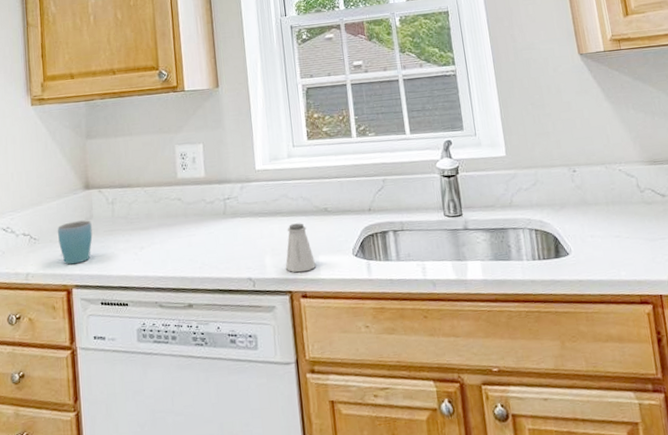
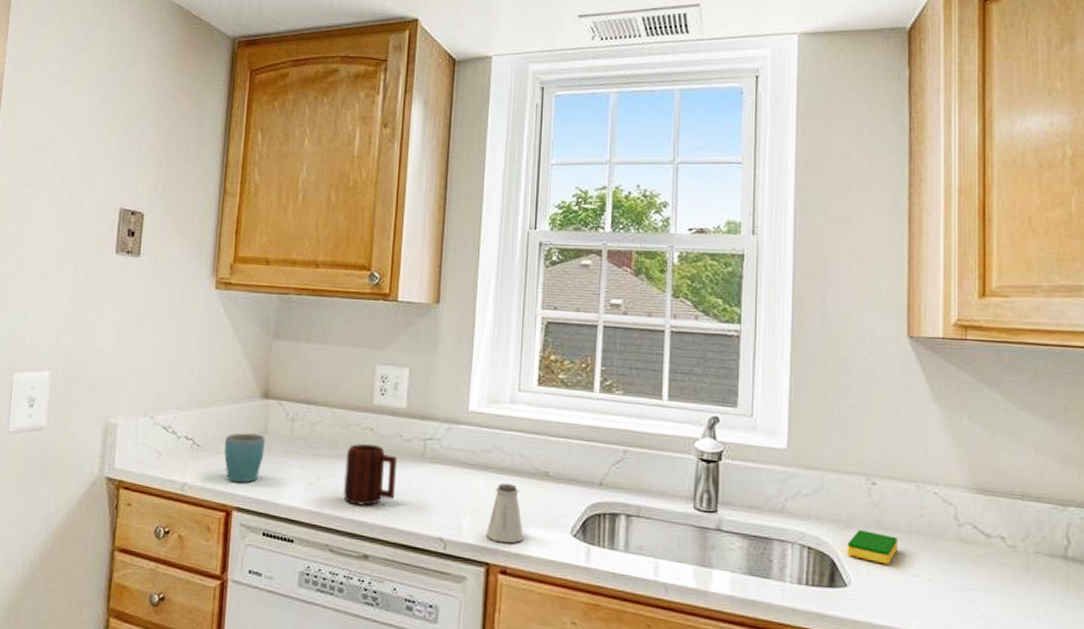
mug: none [161,211,207,264] -> present [343,444,397,506]
dish sponge: none [563,208,601,233] -> present [847,530,898,565]

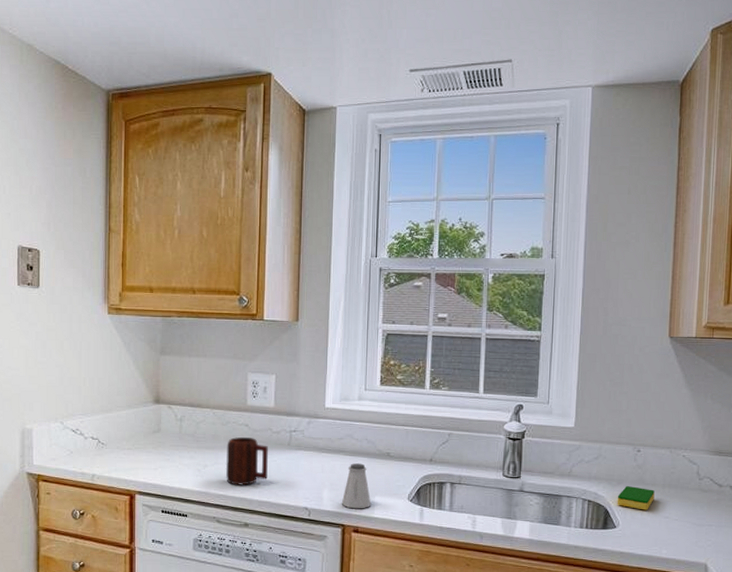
mug: present [224,433,265,483] -> none [124,432,159,472]

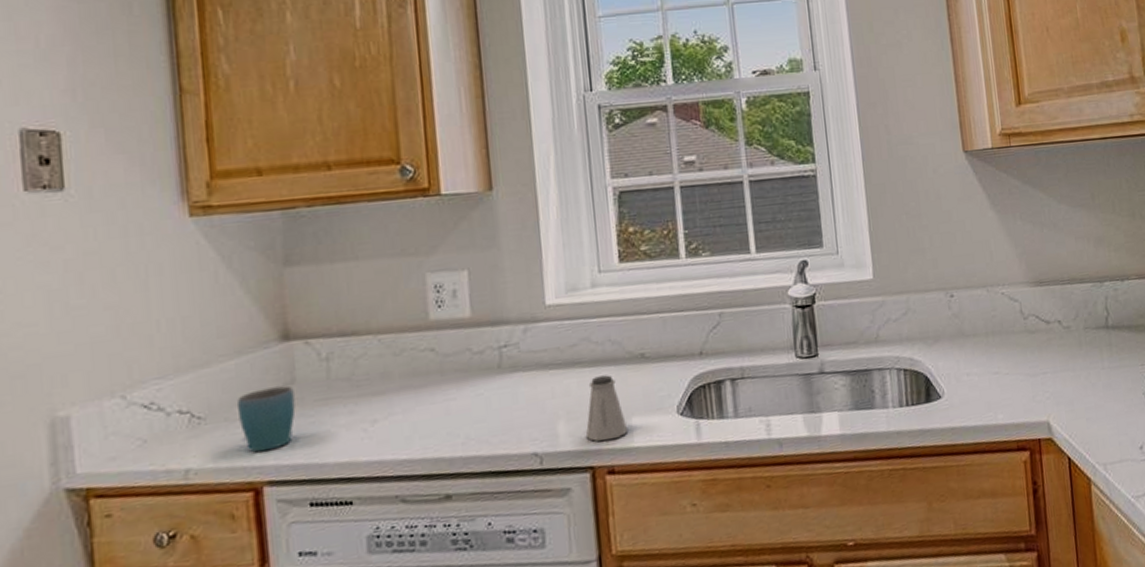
mug: none [124,432,159,472] -> present [236,385,296,453]
mug: present [225,437,268,485] -> none [404,366,473,442]
dish sponge: present [617,486,655,511] -> none [936,341,979,370]

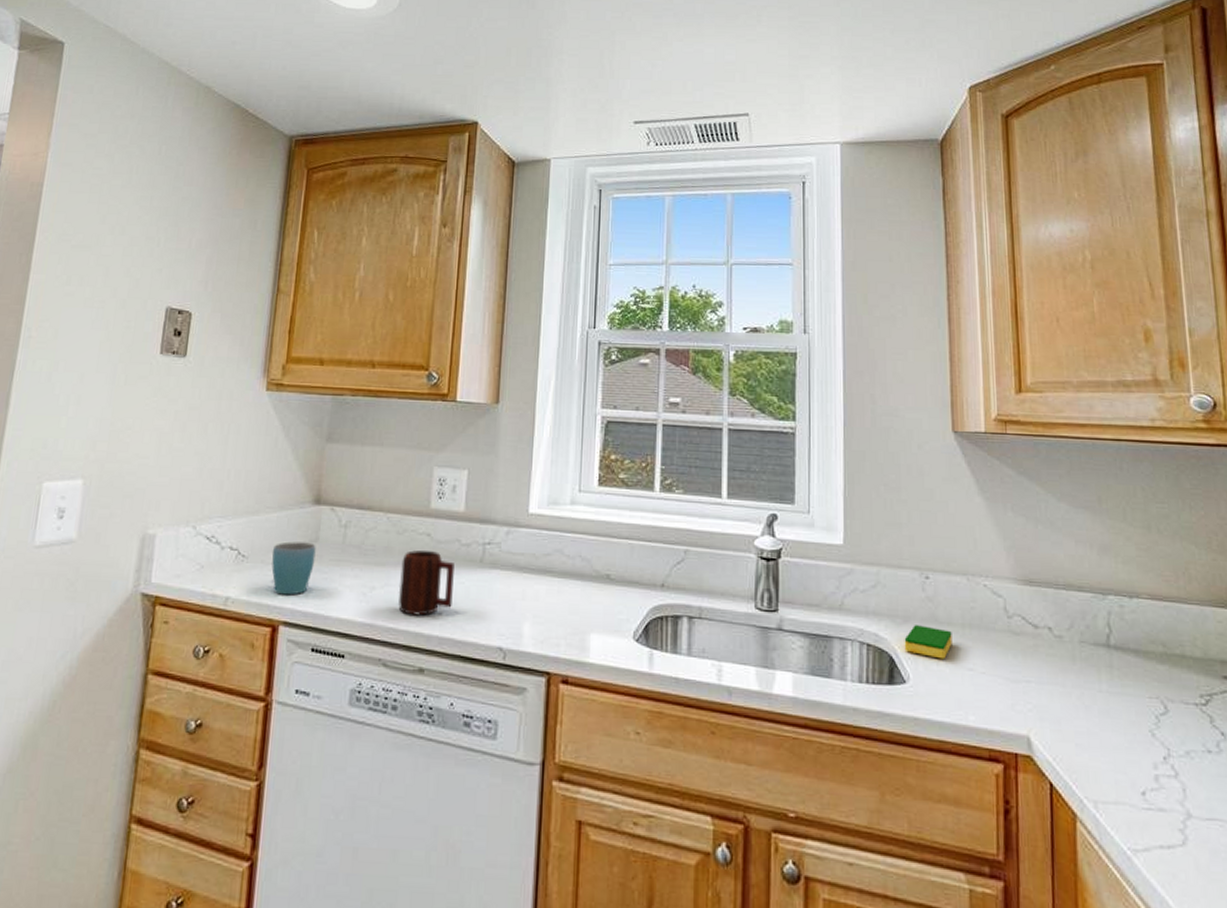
mug: none [404,366,473,442] -> present [398,550,455,616]
saltshaker: present [585,375,628,442] -> none [546,588,586,651]
dish sponge: none [936,341,979,370] -> present [904,625,952,659]

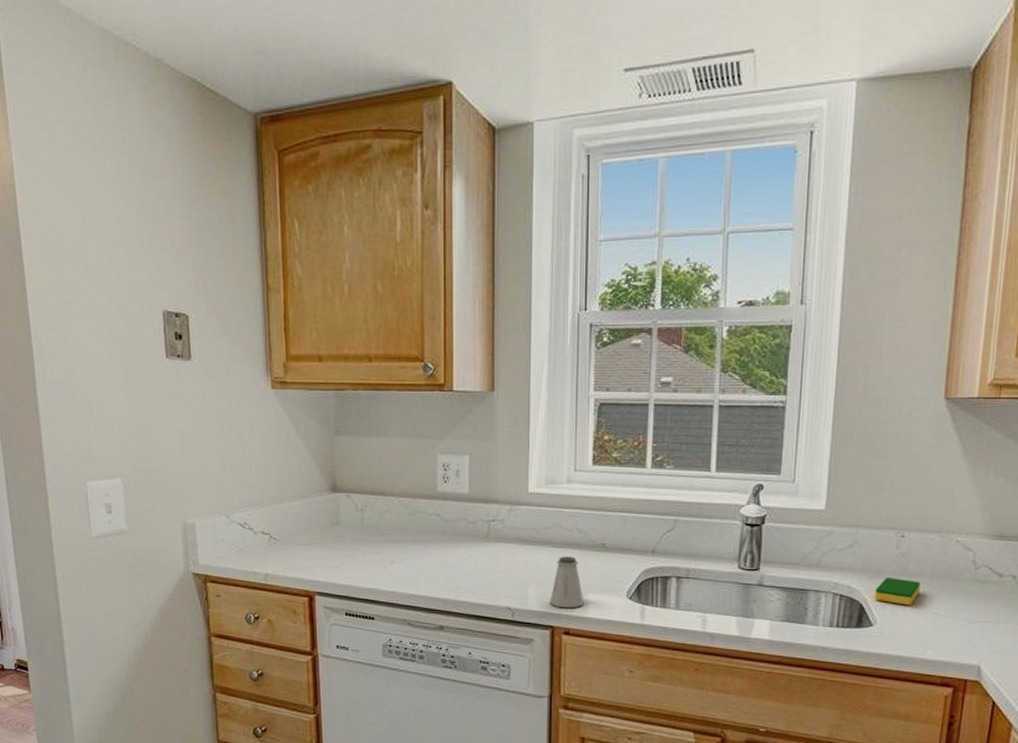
mug: present [271,541,316,595] -> none [299,525,339,571]
mug: present [398,550,455,616] -> none [415,529,464,584]
saltshaker: none [546,588,586,651] -> present [549,556,584,609]

